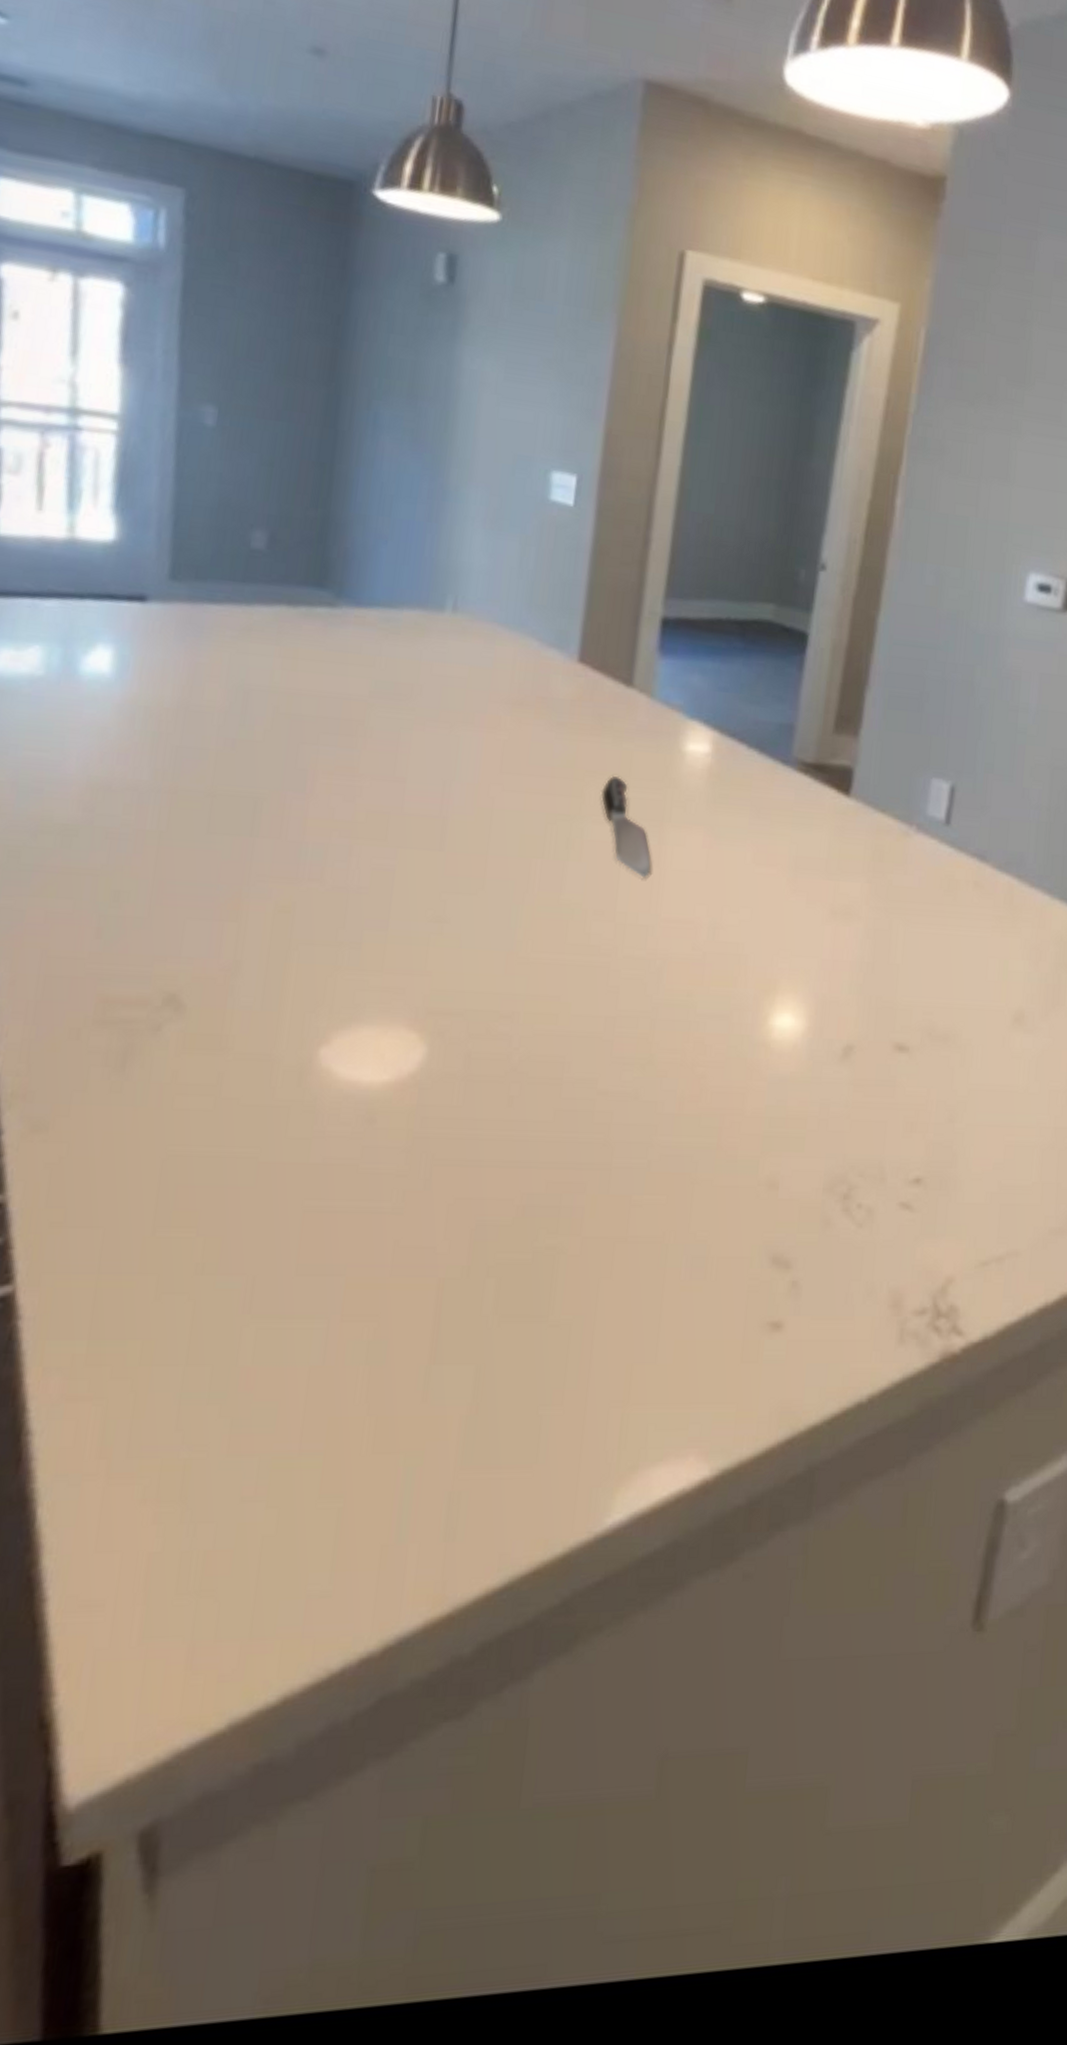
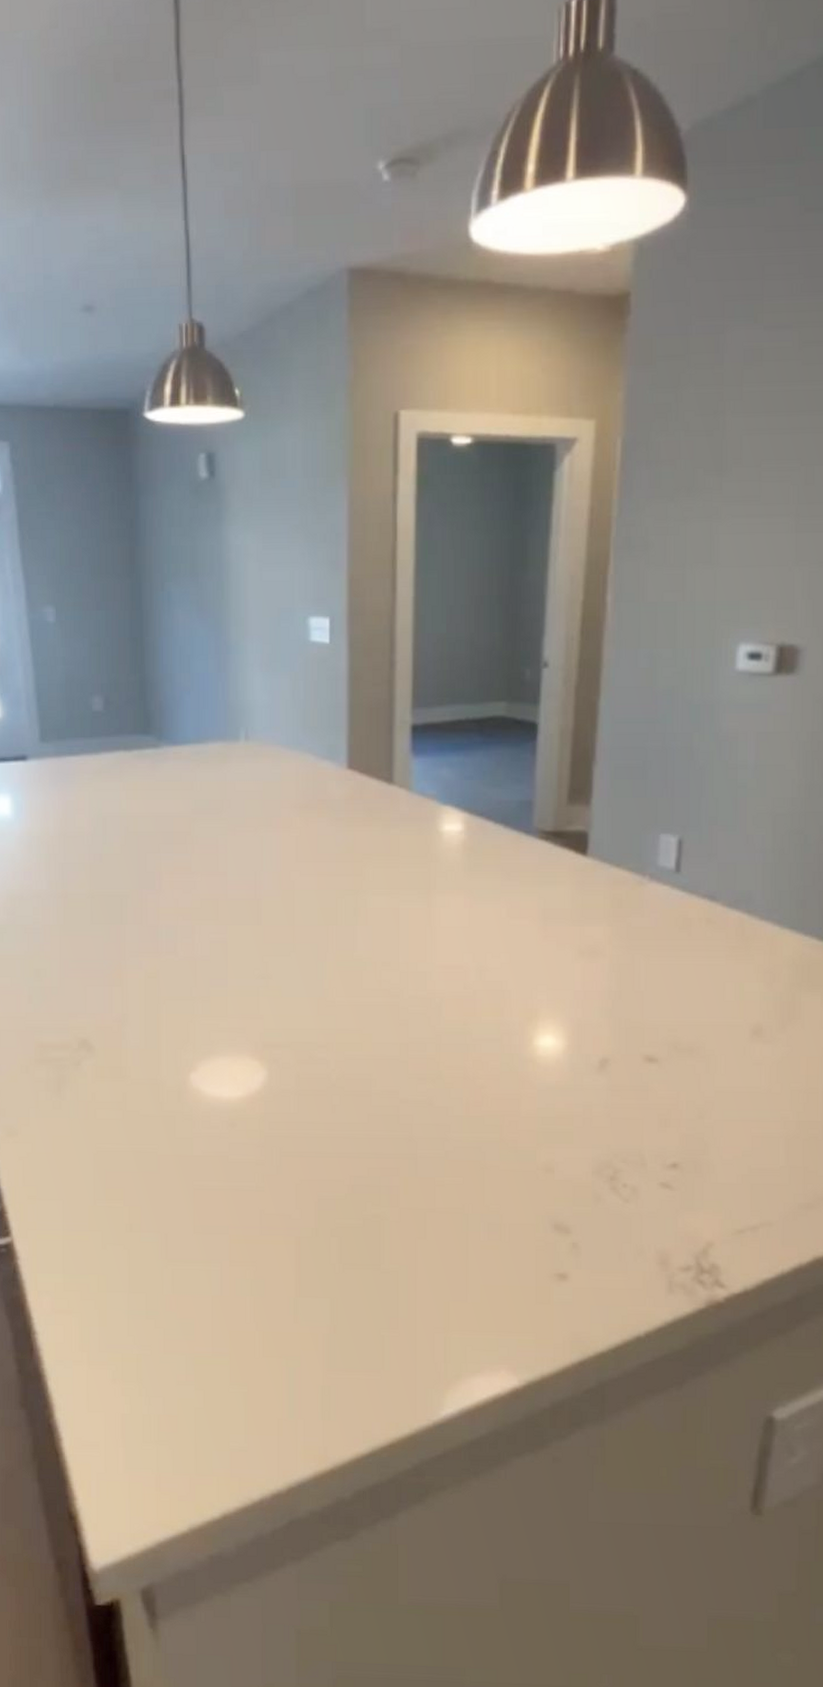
kitchen knife: present [600,775,651,878] -> none [377,856,423,935]

